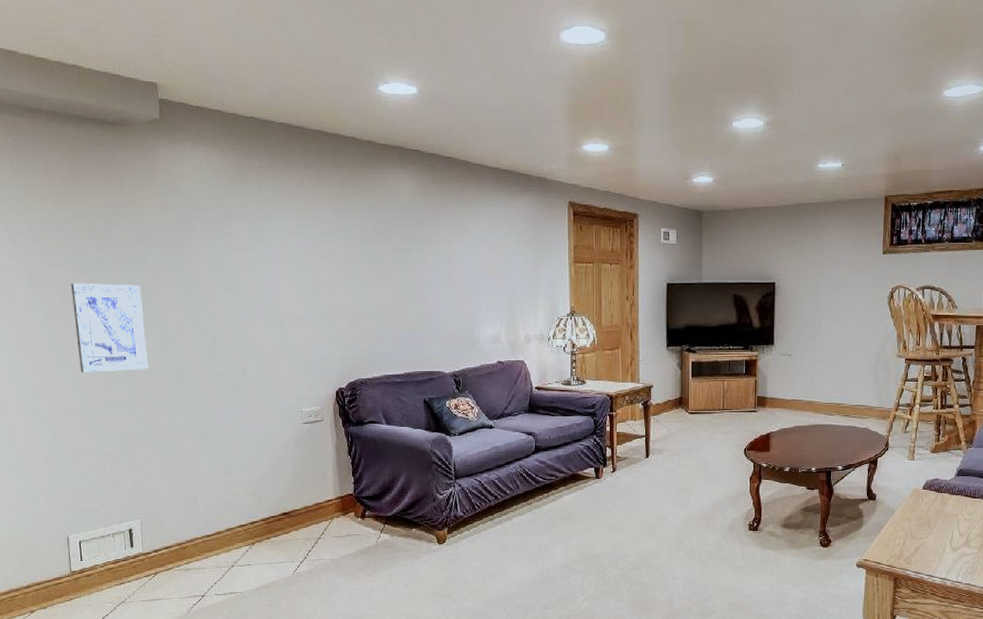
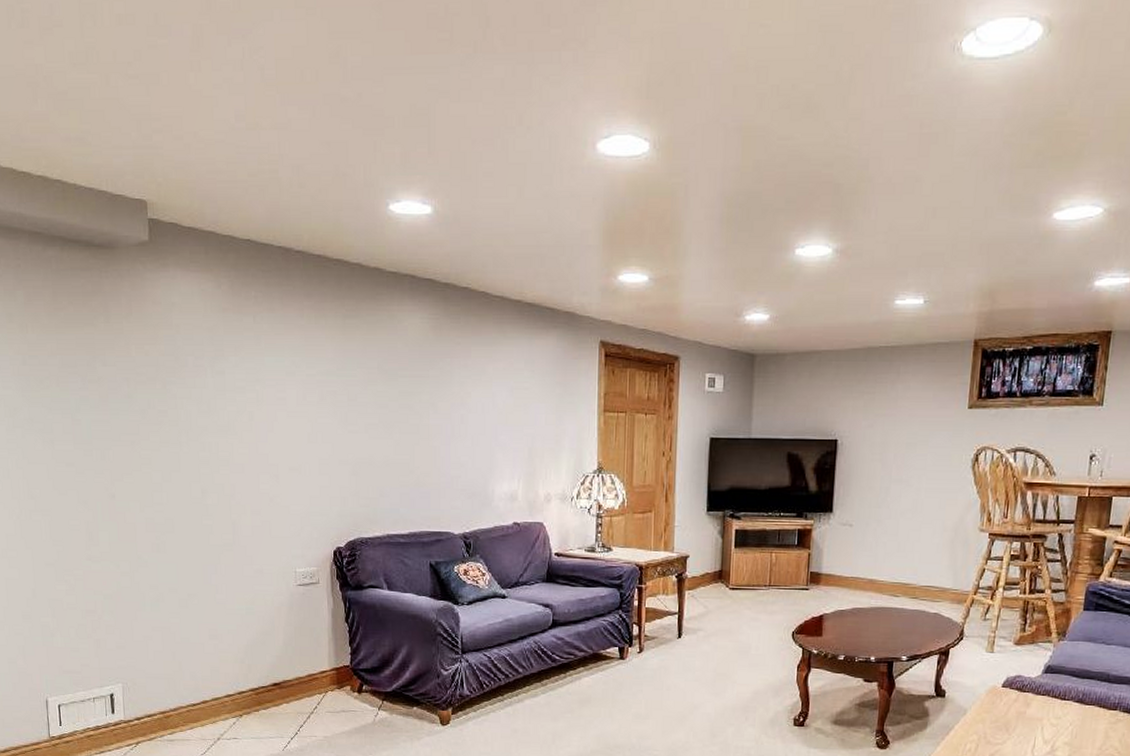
wall art: present [71,282,149,373] -> none [53,422,133,522]

